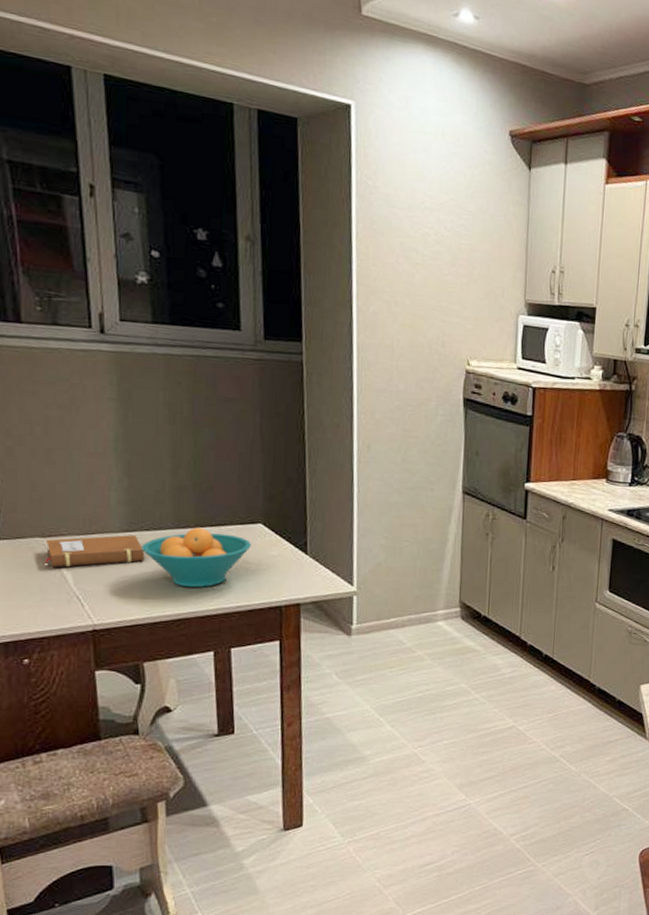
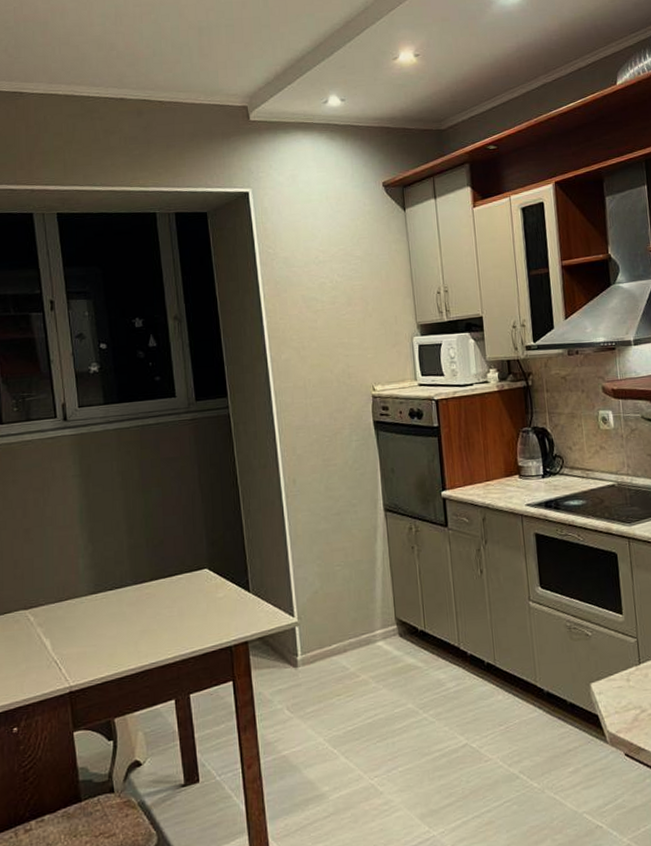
notebook: present [45,534,145,568] -> none [27,595,110,637]
fruit bowl: present [140,527,251,588] -> none [106,580,200,640]

